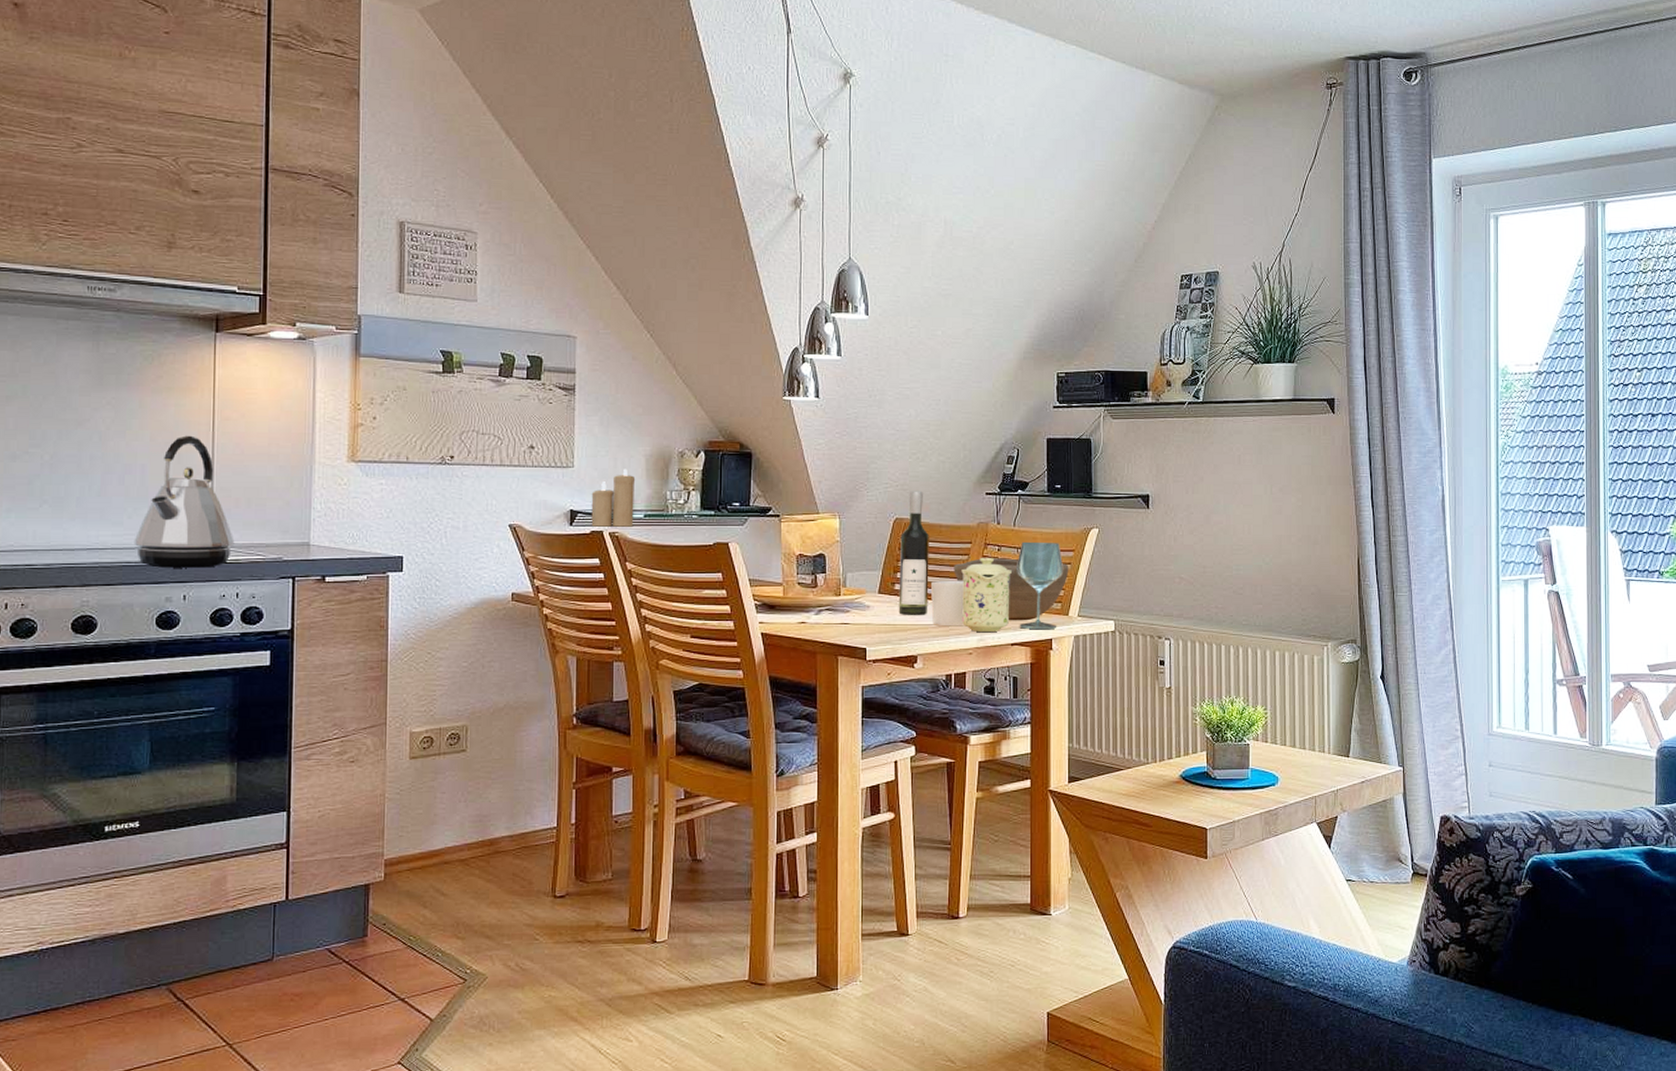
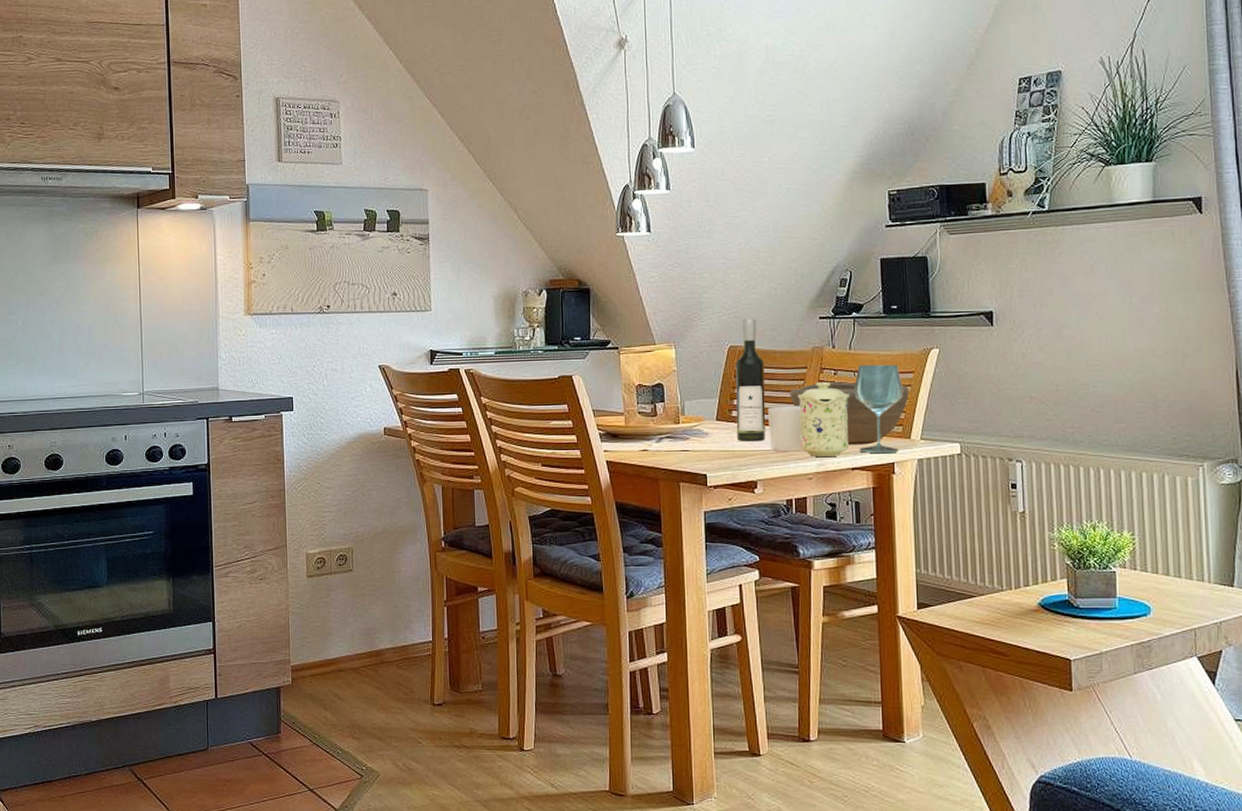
kettle: present [134,435,235,568] -> none [86,298,161,413]
candle: present [591,468,636,527] -> none [448,309,486,365]

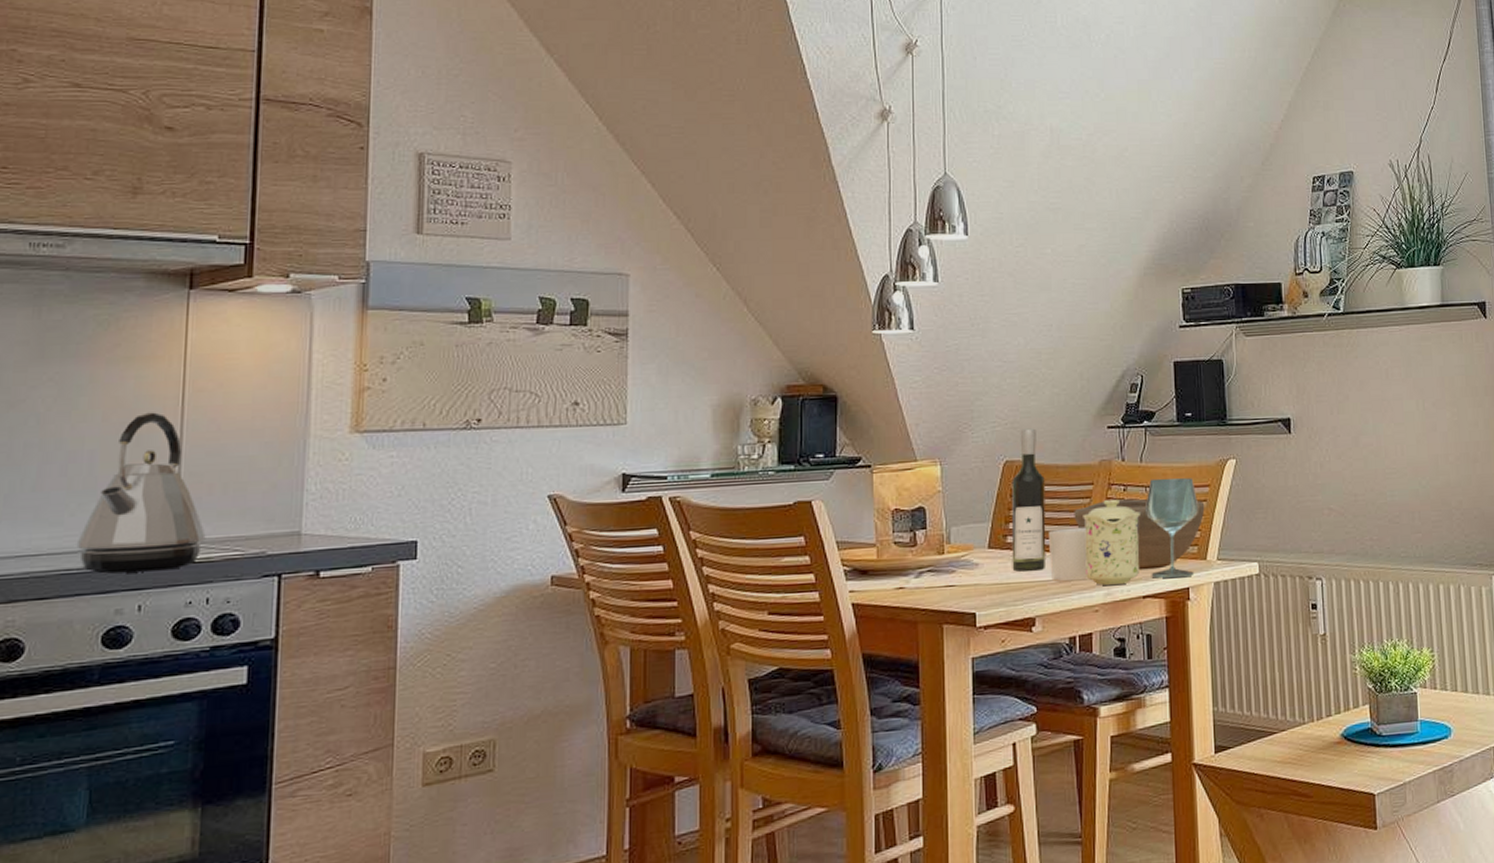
kettle: none [86,298,161,413] -> present [76,412,206,574]

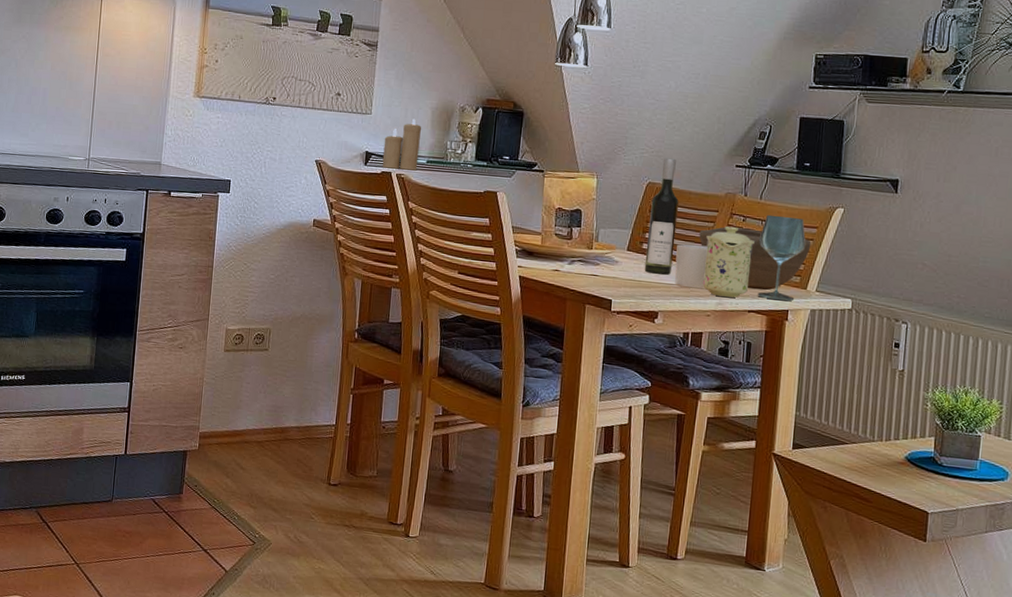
kettle: present [76,412,206,574] -> none [34,66,106,176]
candle: none [647,422,701,492] -> present [382,118,422,171]

